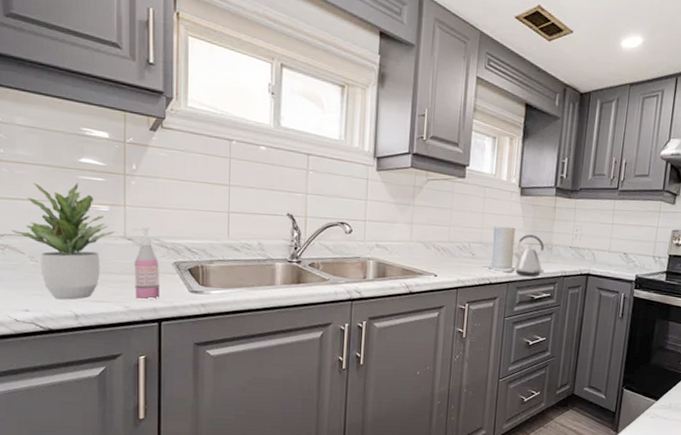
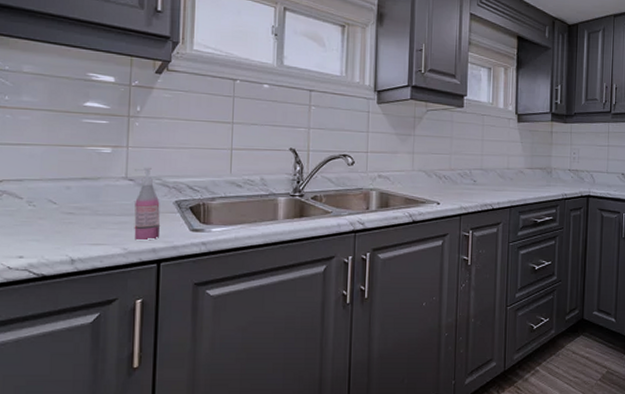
potted plant: present [11,182,116,300] -> none [10,126,118,245]
paper towel: present [481,226,516,274] -> none [483,152,517,199]
kettle: present [513,234,545,278] -> none [514,159,546,201]

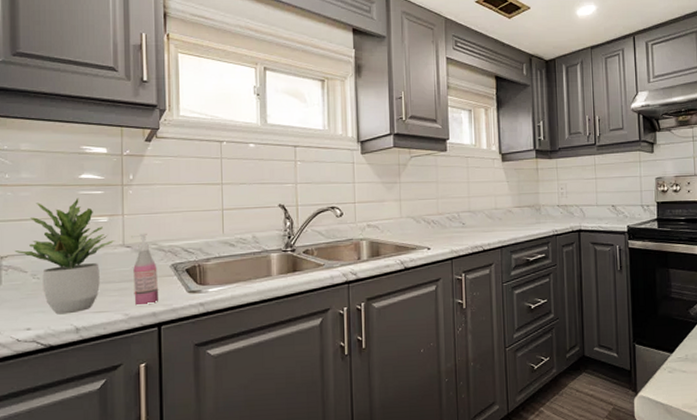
potted plant: none [10,126,118,245] -> present [14,197,115,315]

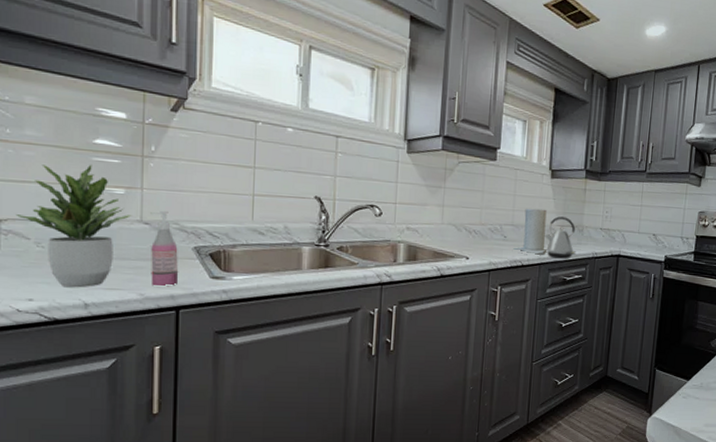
paper towel: none [473,192,507,240] -> present [513,208,547,256]
kettle: none [503,198,536,240] -> present [545,216,576,259]

